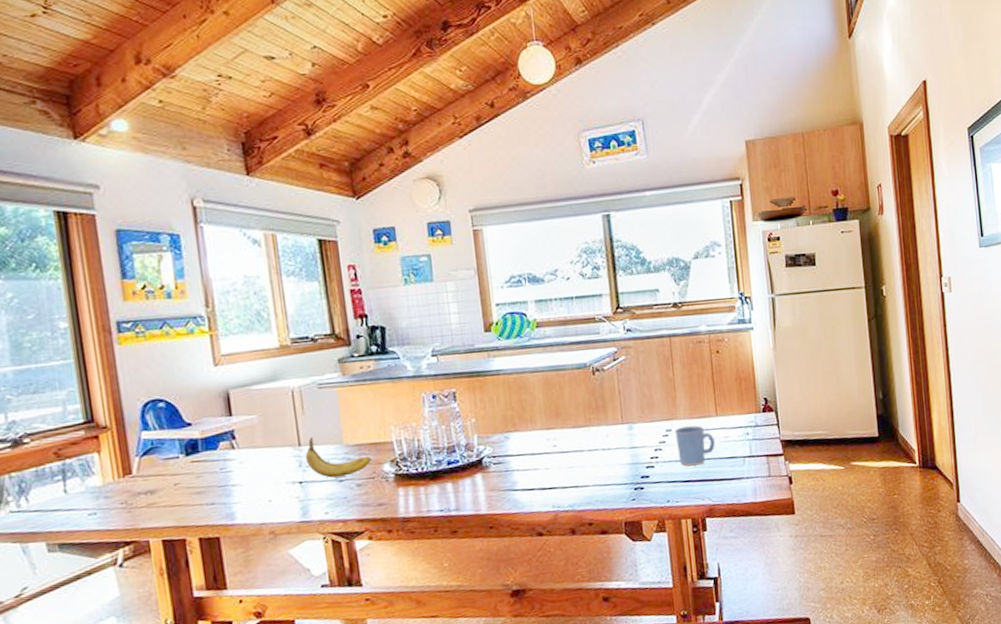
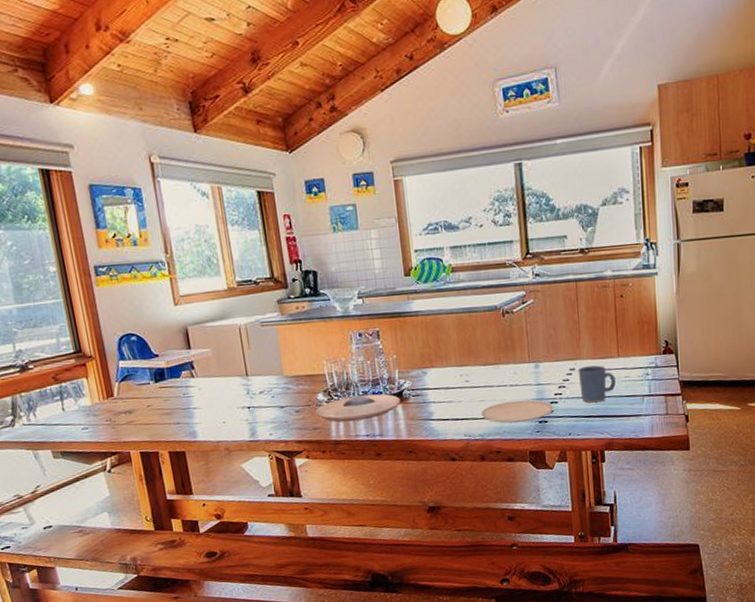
fruit: present [304,436,371,478] -> none [251,368,307,405]
plate: none [380,462,480,496] -> present [315,394,401,422]
plate: none [570,465,650,492] -> present [480,400,553,423]
basket: present [756,196,807,223] -> none [665,141,717,169]

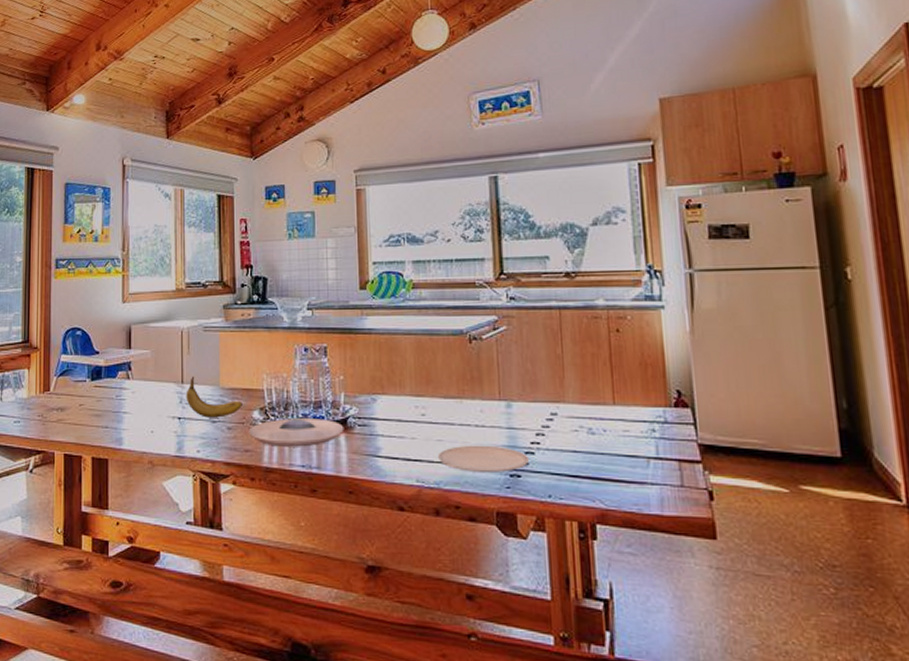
fruit: none [251,368,307,405] -> present [186,376,243,418]
mug: present [578,365,616,403] -> none [561,412,611,459]

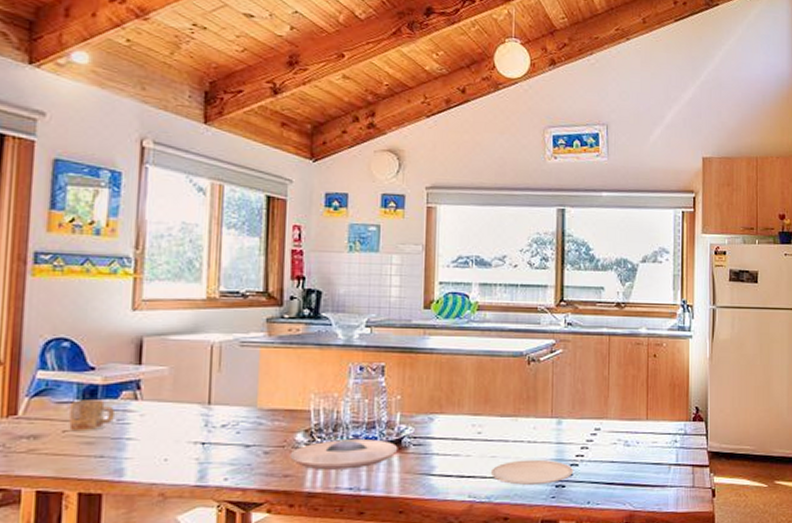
mug: none [84,379,115,406] -> present [69,400,116,432]
fruit: present [186,376,243,418] -> none [213,396,284,442]

